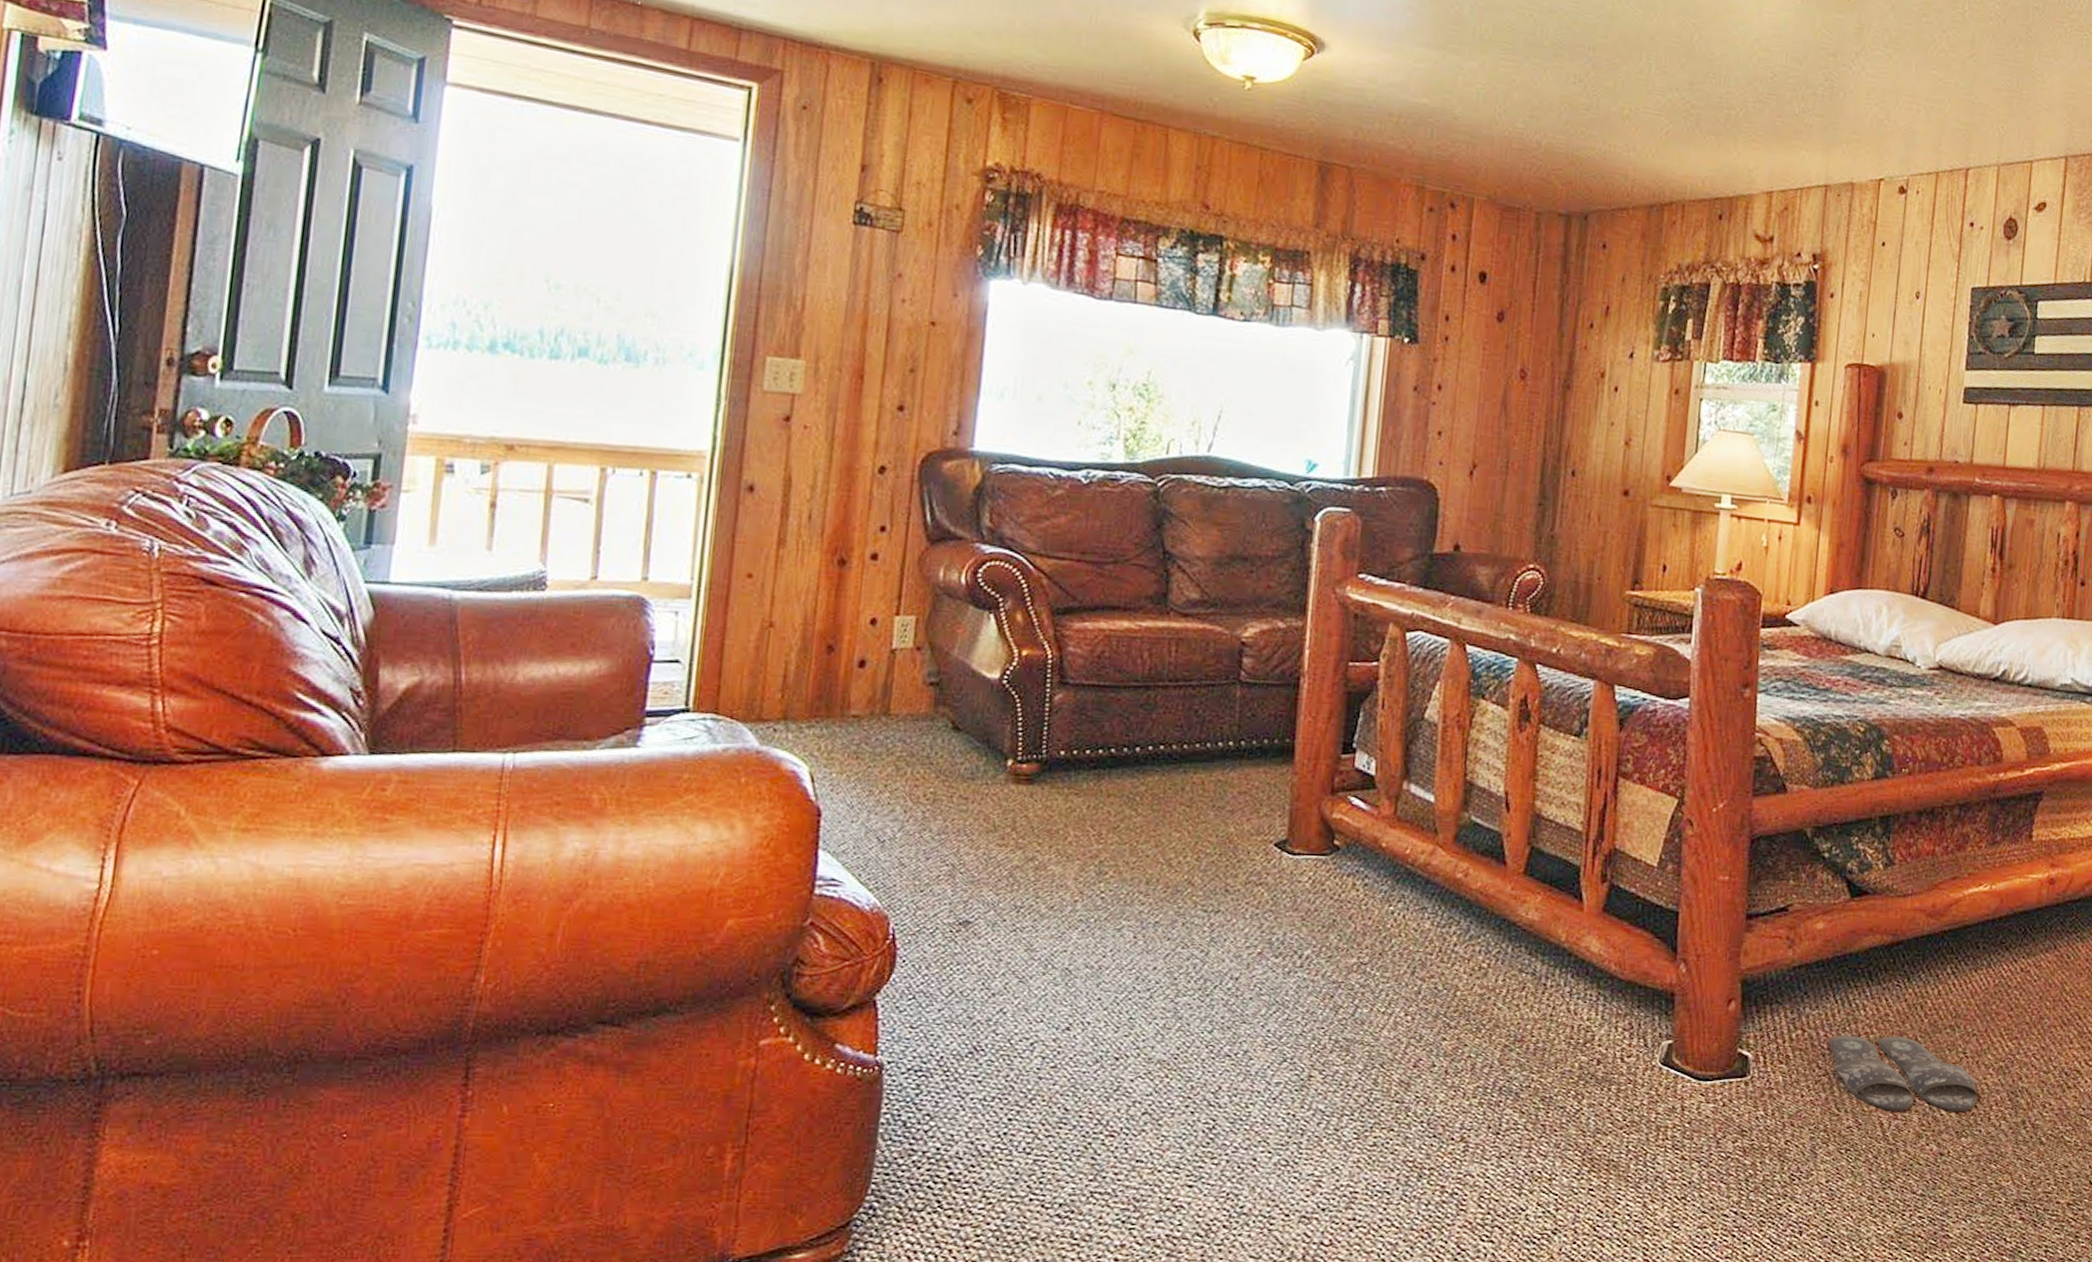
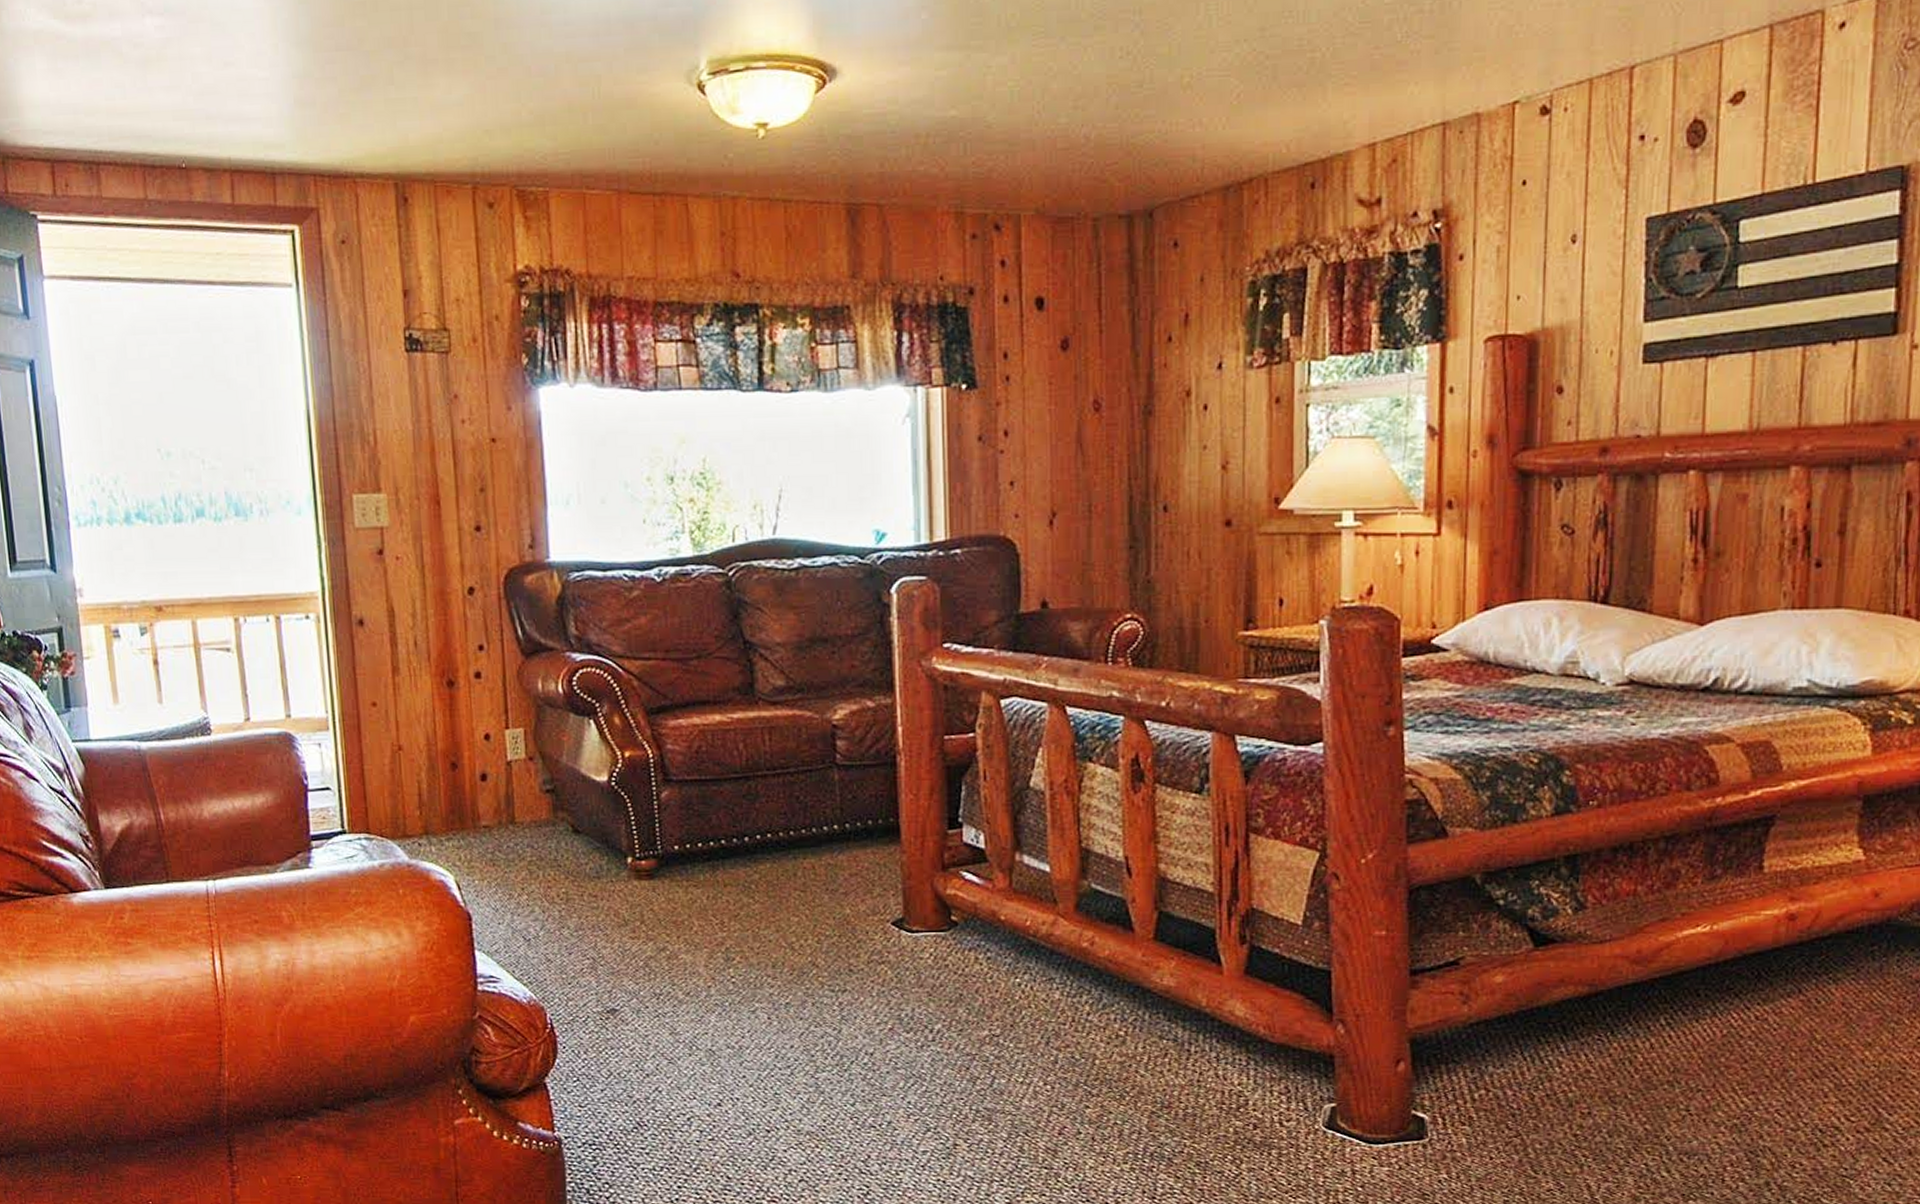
slippers: present [1829,1034,1978,1112] -> none [1519,1093,1707,1174]

